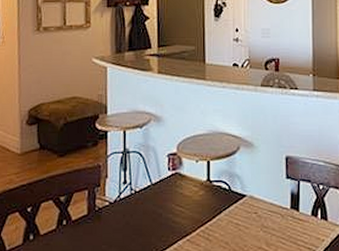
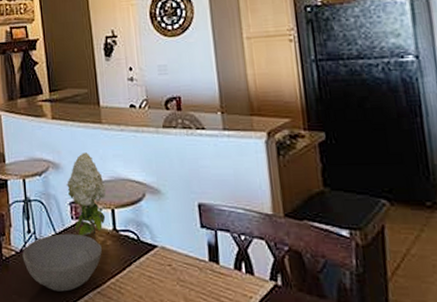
bowl: none [116,184,195,240] -> present [22,233,102,292]
flower: none [166,107,204,187] -> present [67,153,106,236]

